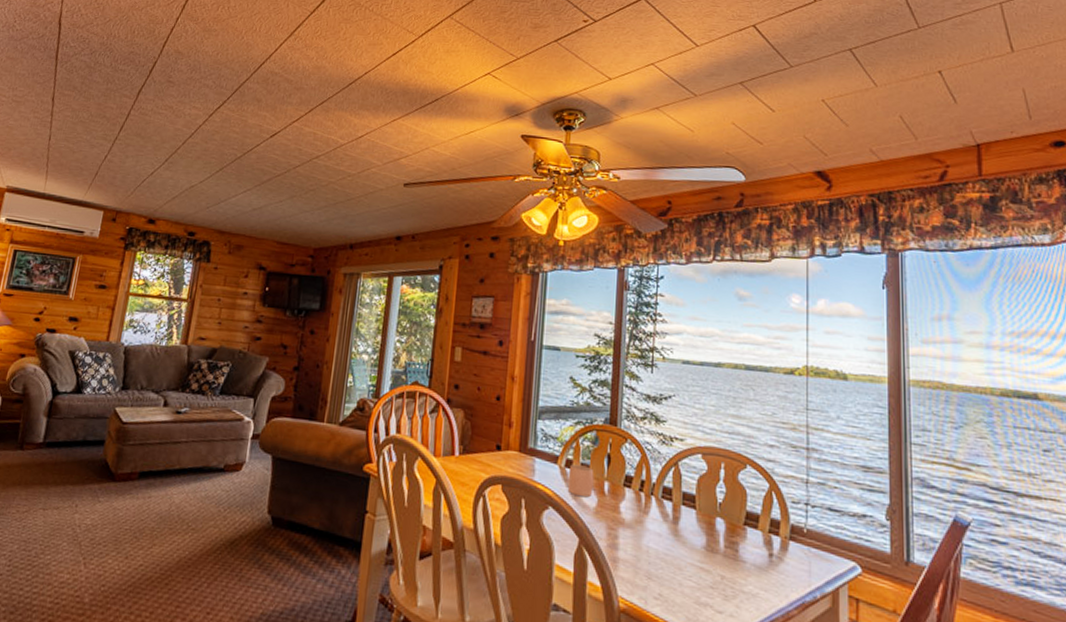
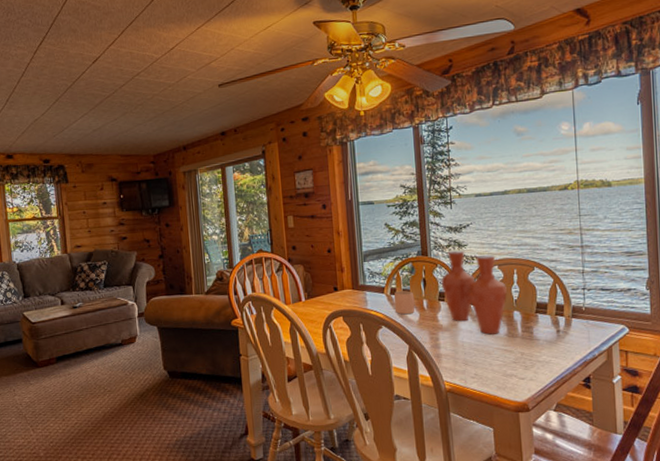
vase: none [629,423,710,545] -> present [441,250,507,335]

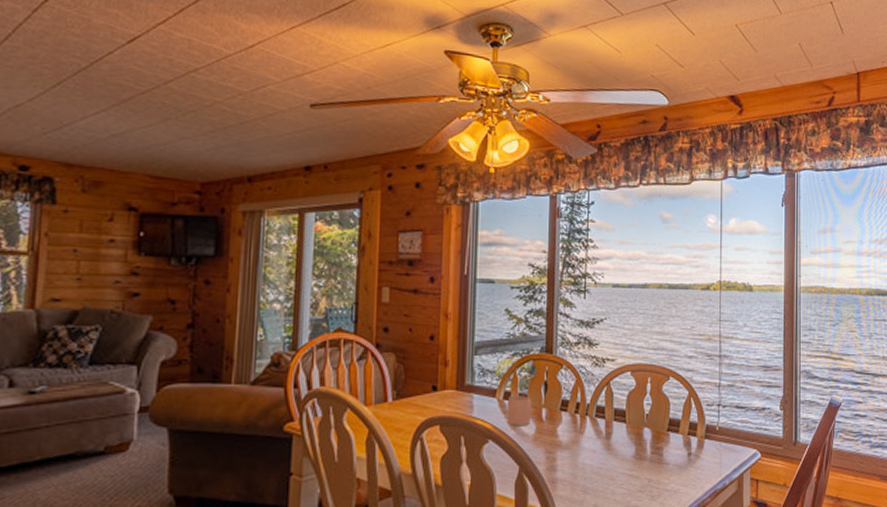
vase: present [441,250,507,335] -> none [565,348,638,456]

